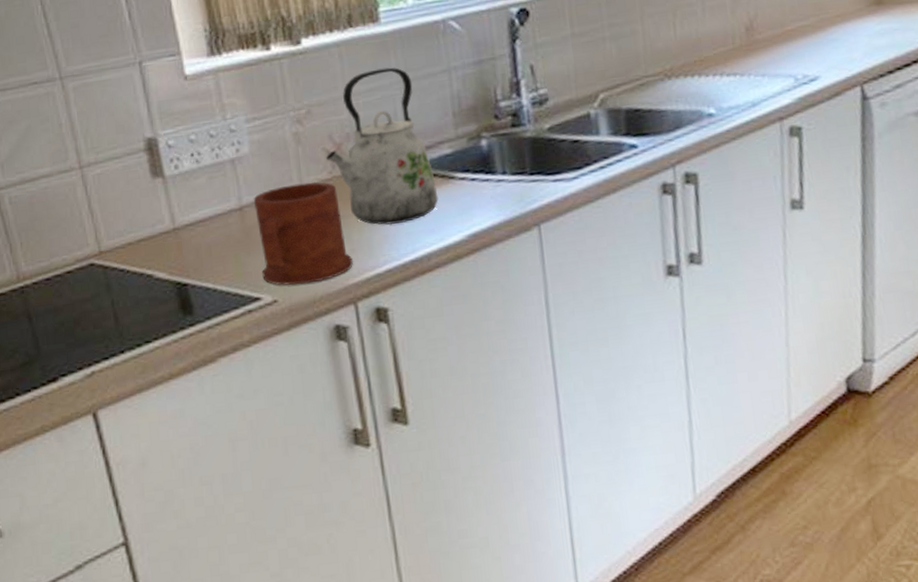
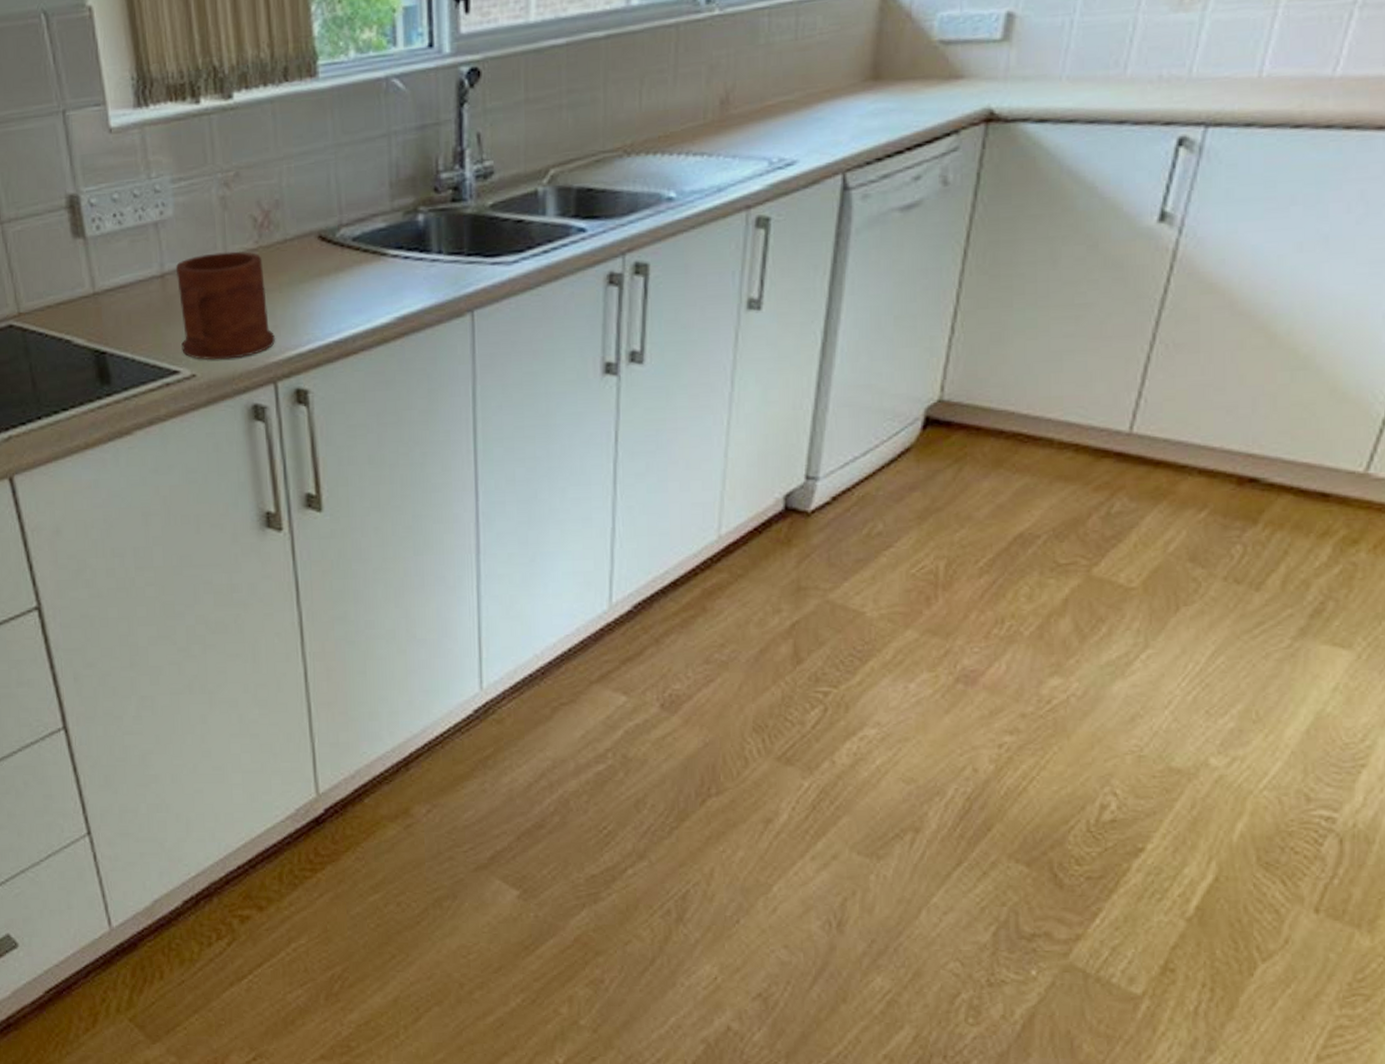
kettle: present [325,67,439,225] -> none [252,129,368,302]

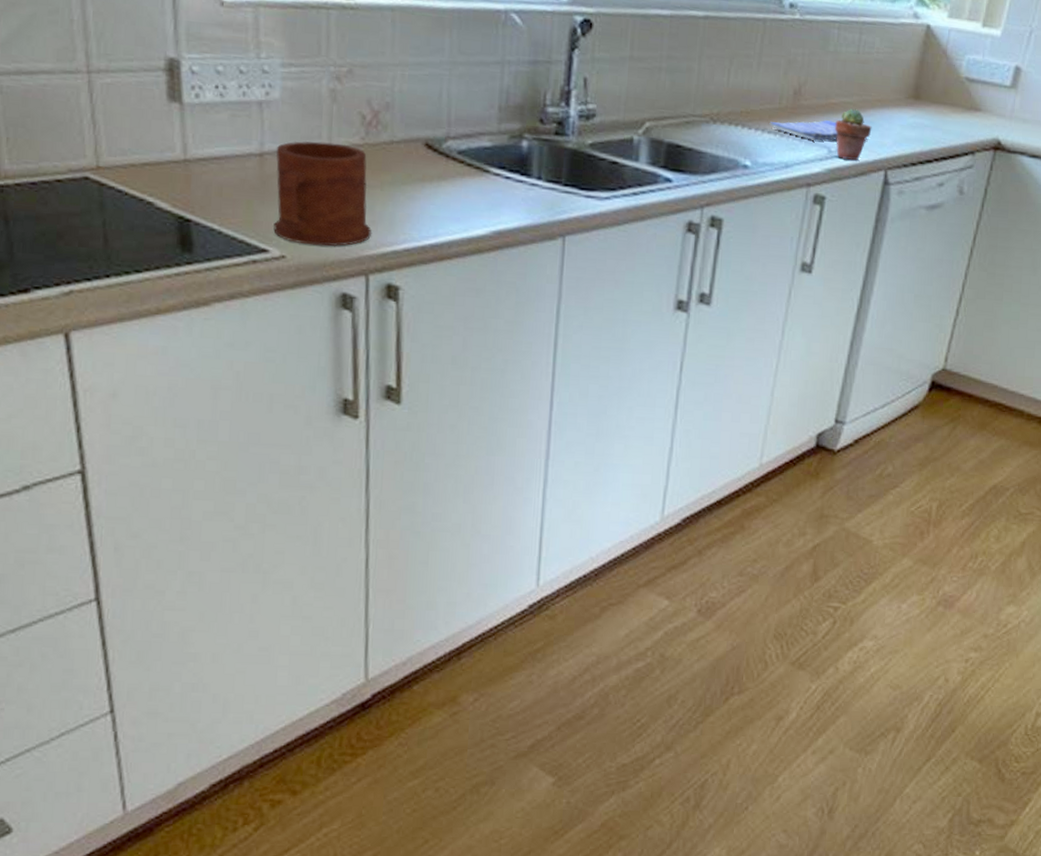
dish towel: none [694,126,780,154] -> present [769,120,838,141]
potted succulent: none [774,106,822,170] -> present [834,108,872,161]

